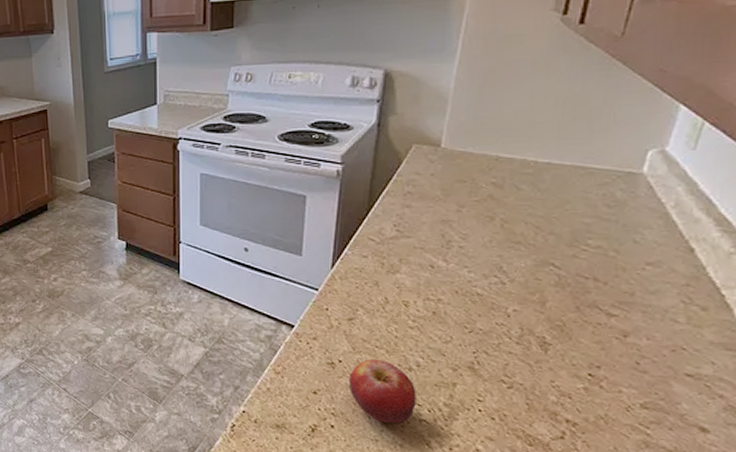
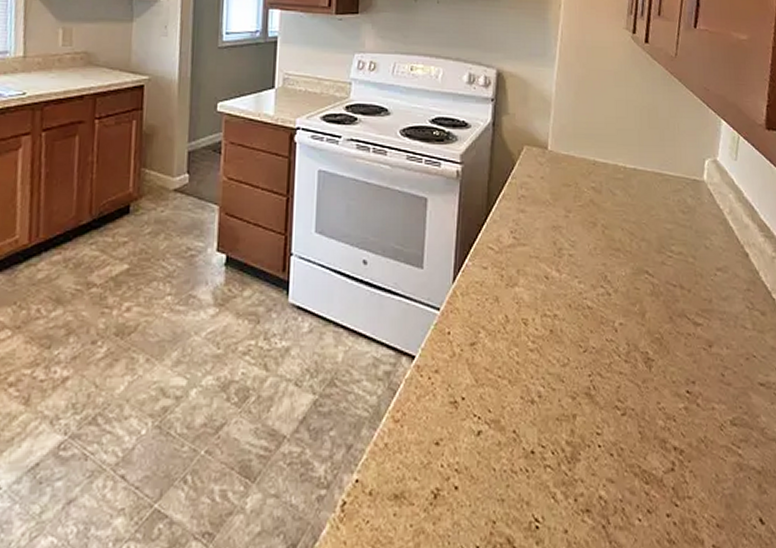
fruit: present [348,358,416,423] -> none [472,392,540,474]

